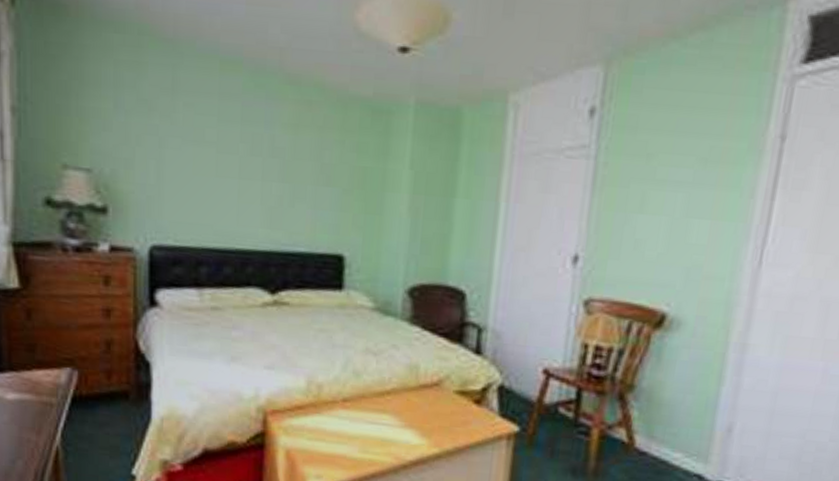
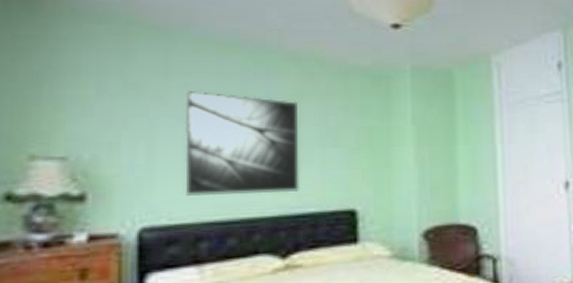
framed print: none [188,110,294,229] -> present [184,90,299,196]

